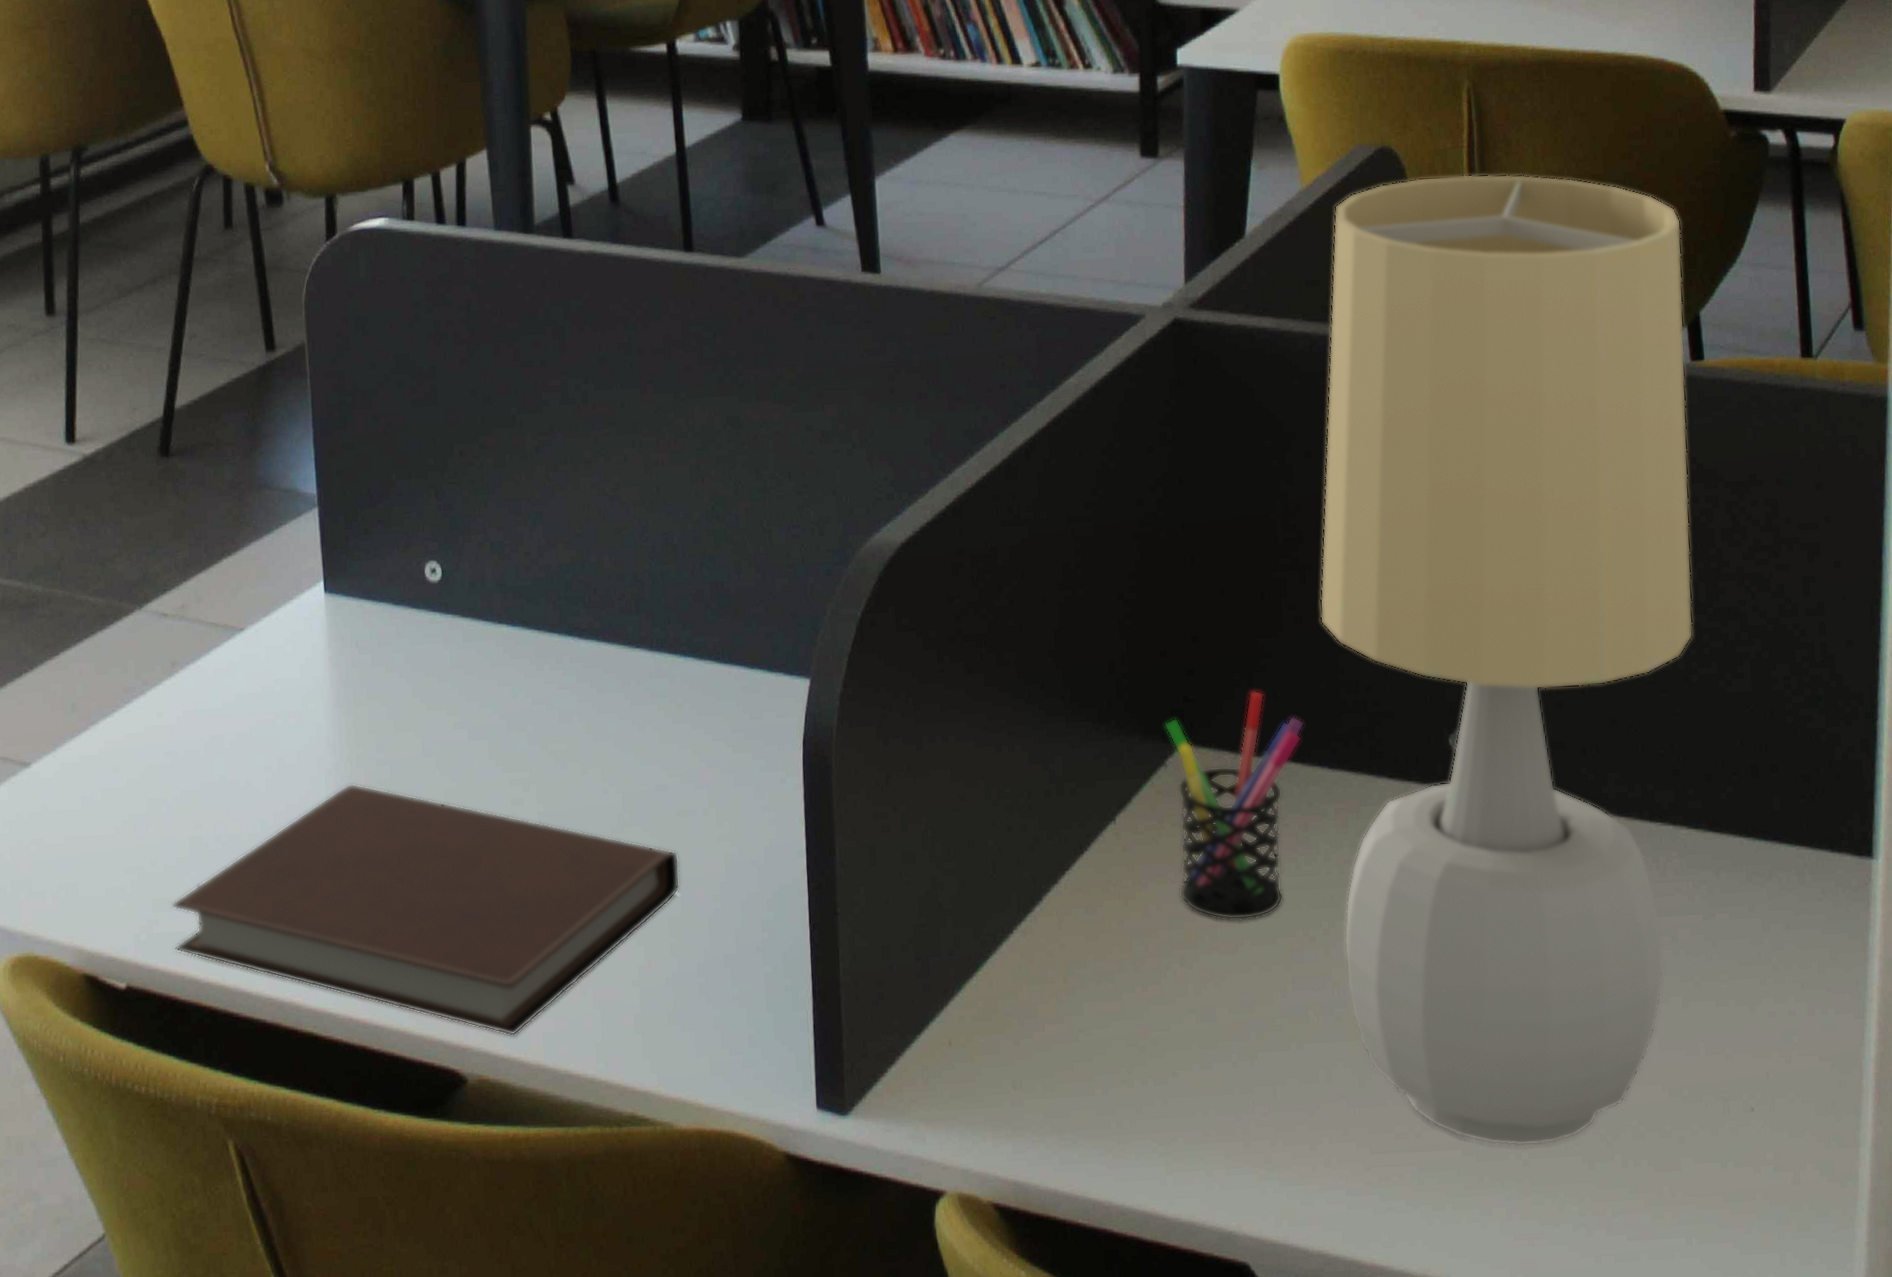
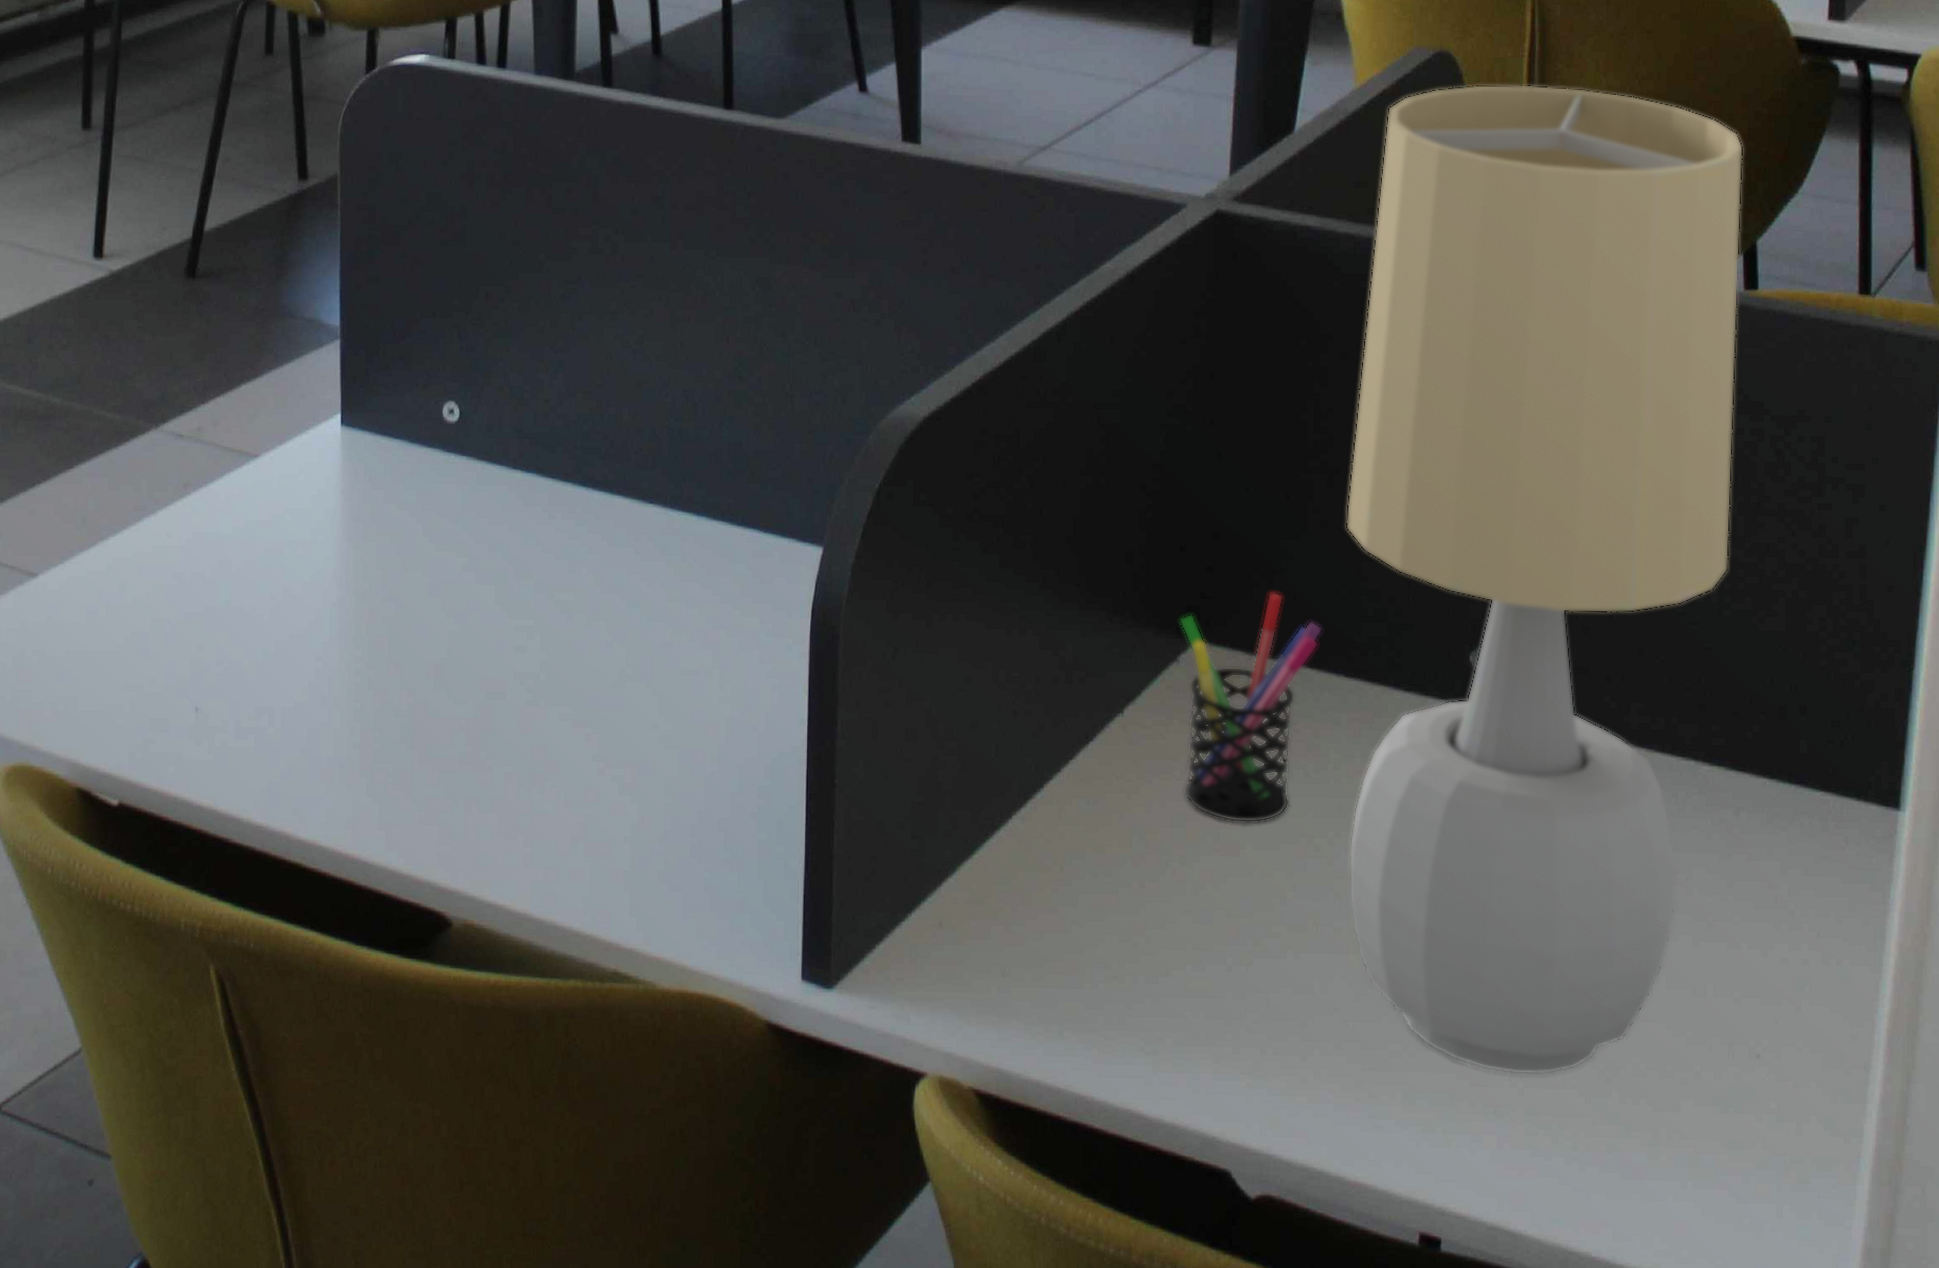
notebook: present [172,783,680,1037] -> none [169,618,679,883]

